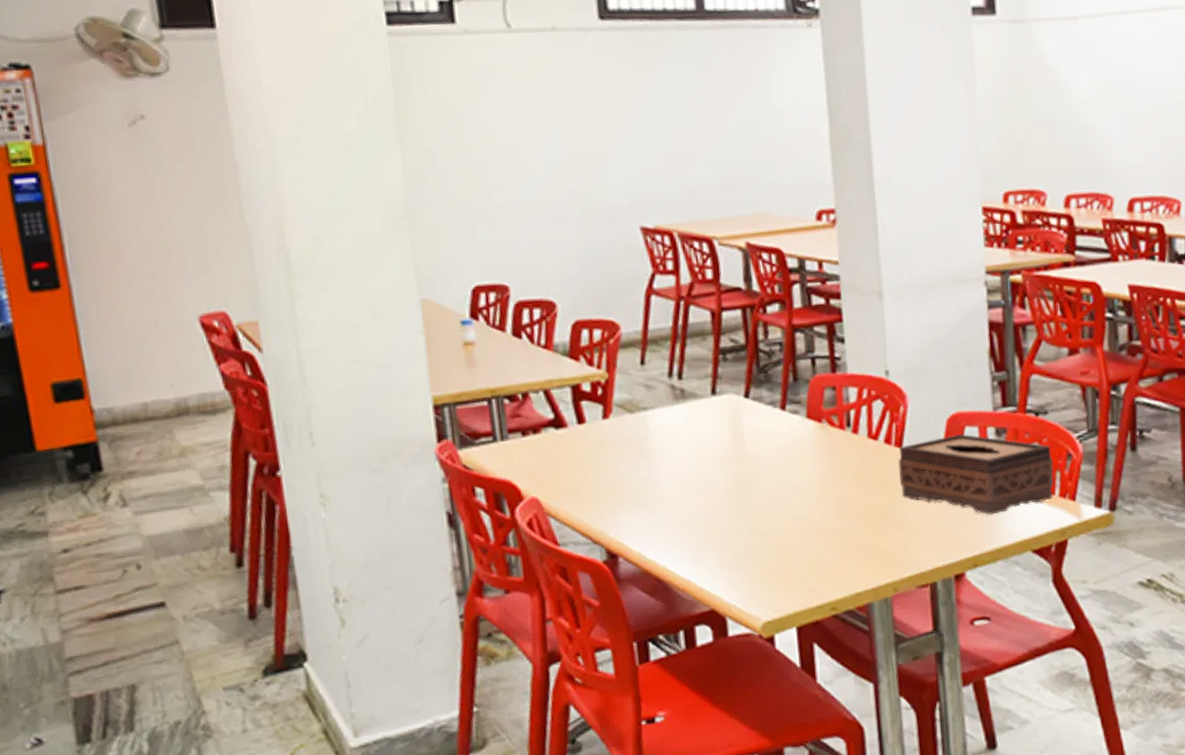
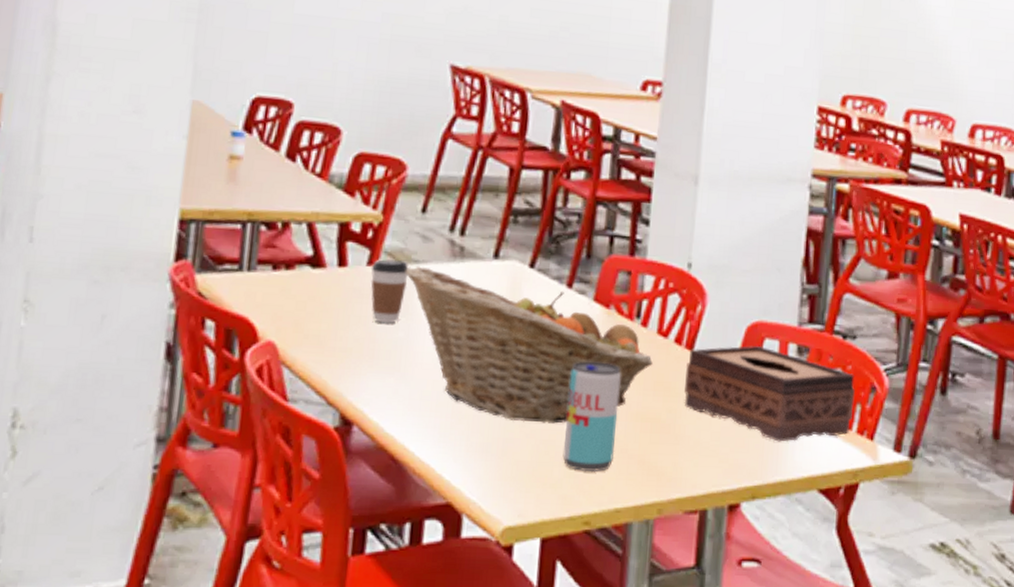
coffee cup: none [606,410,641,467] -> present [371,259,409,324]
fruit basket: none [636,412,868,533] -> present [405,266,653,424]
beverage can: none [797,470,848,566] -> present [562,361,621,473]

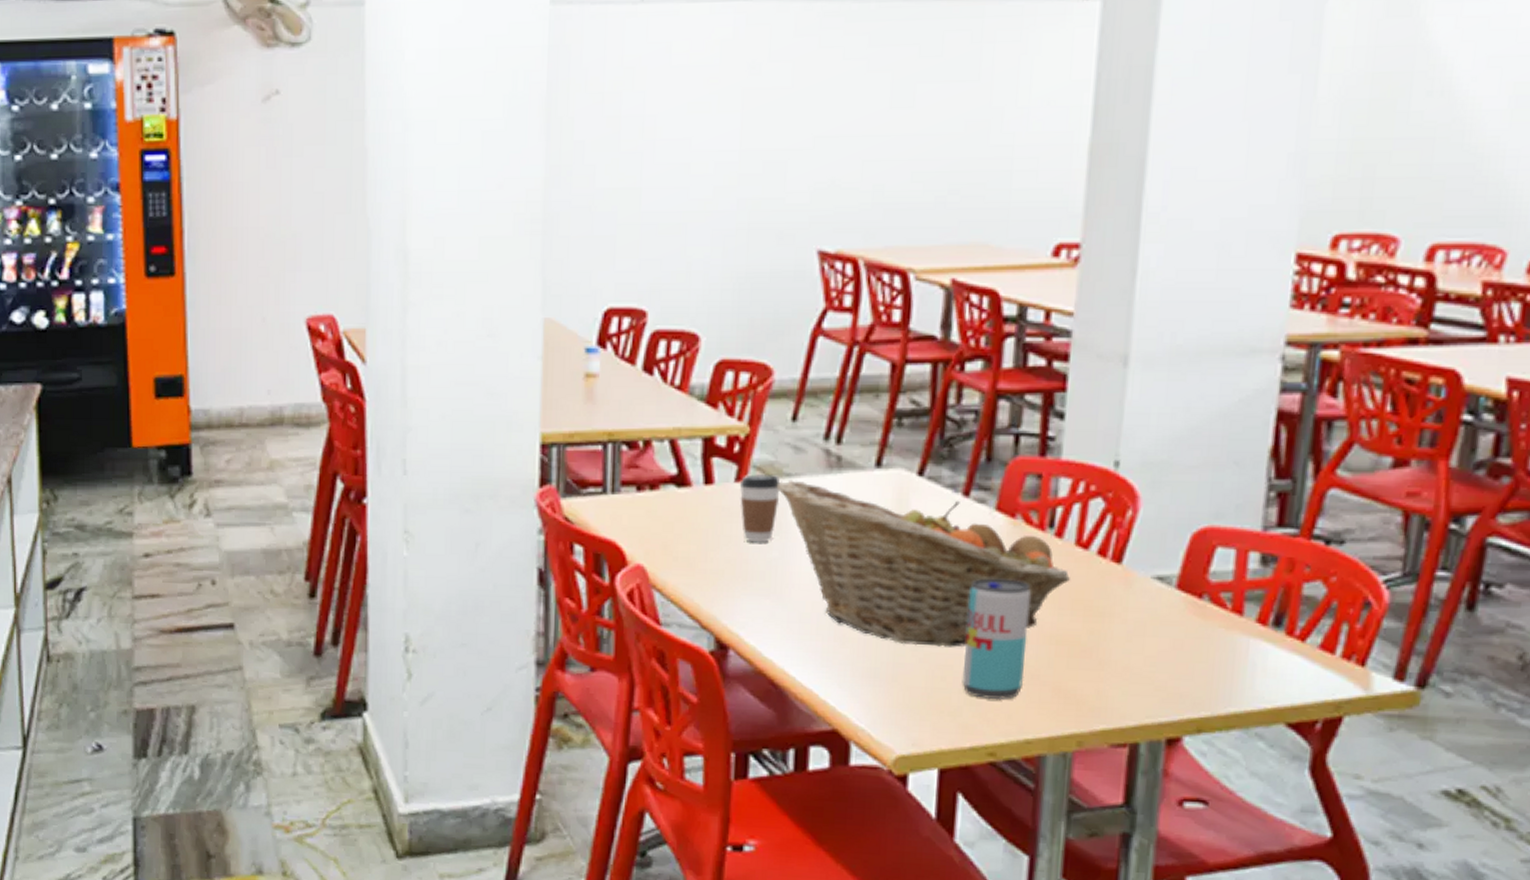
tissue box: present [684,345,856,442] -> none [1109,555,1342,668]

